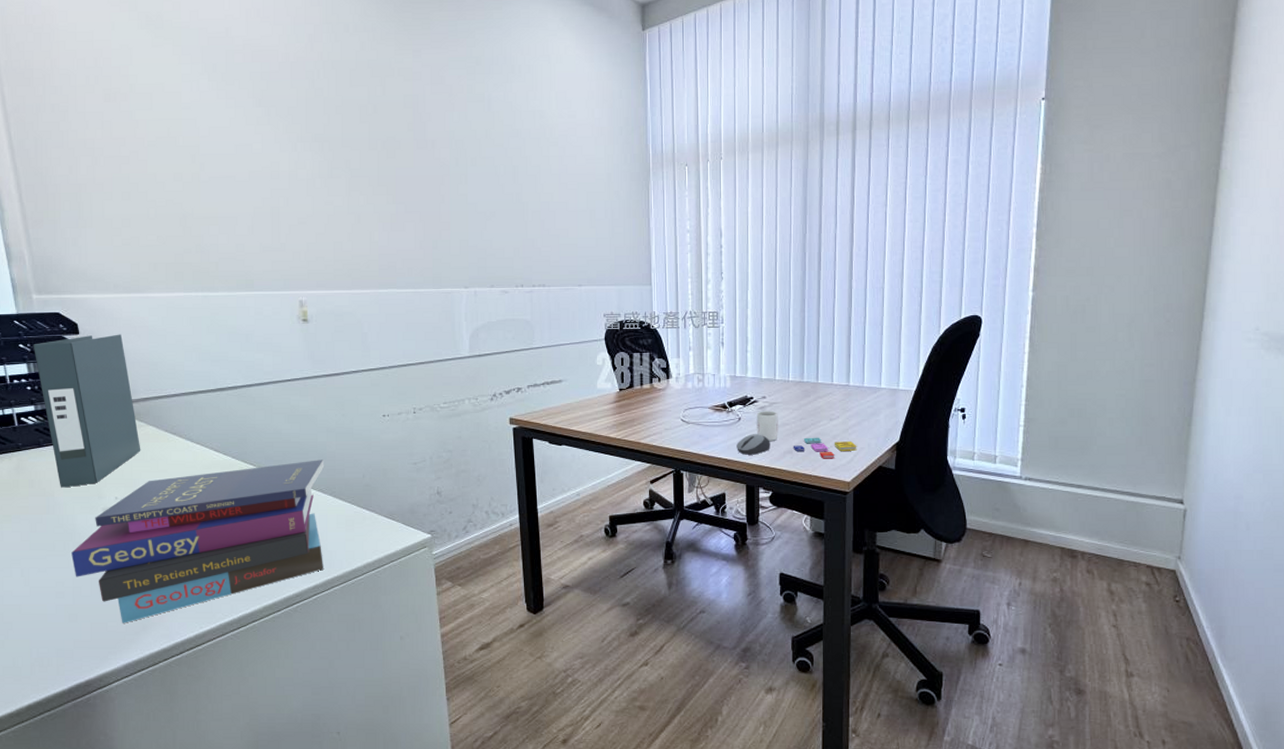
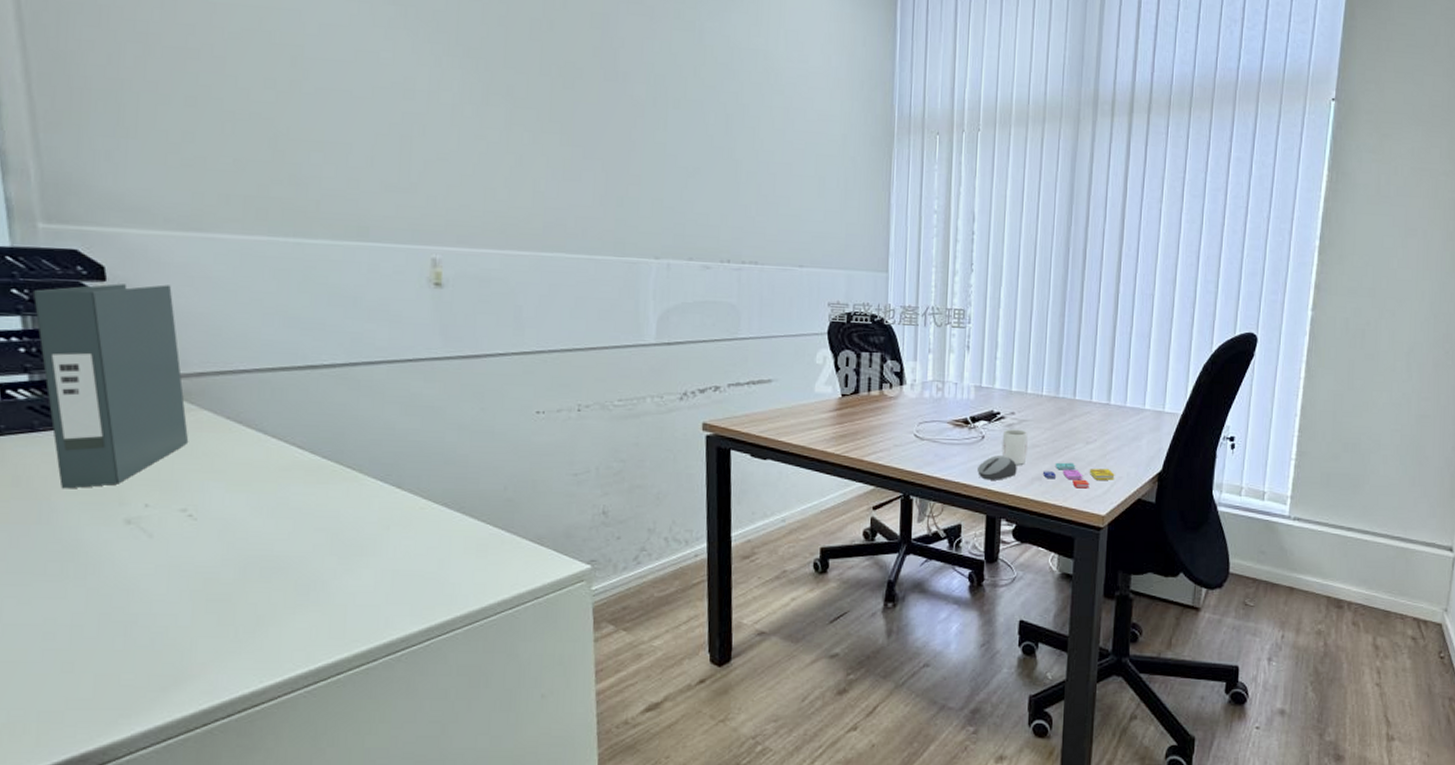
books: present [71,460,325,623] -> none [71,465,453,676]

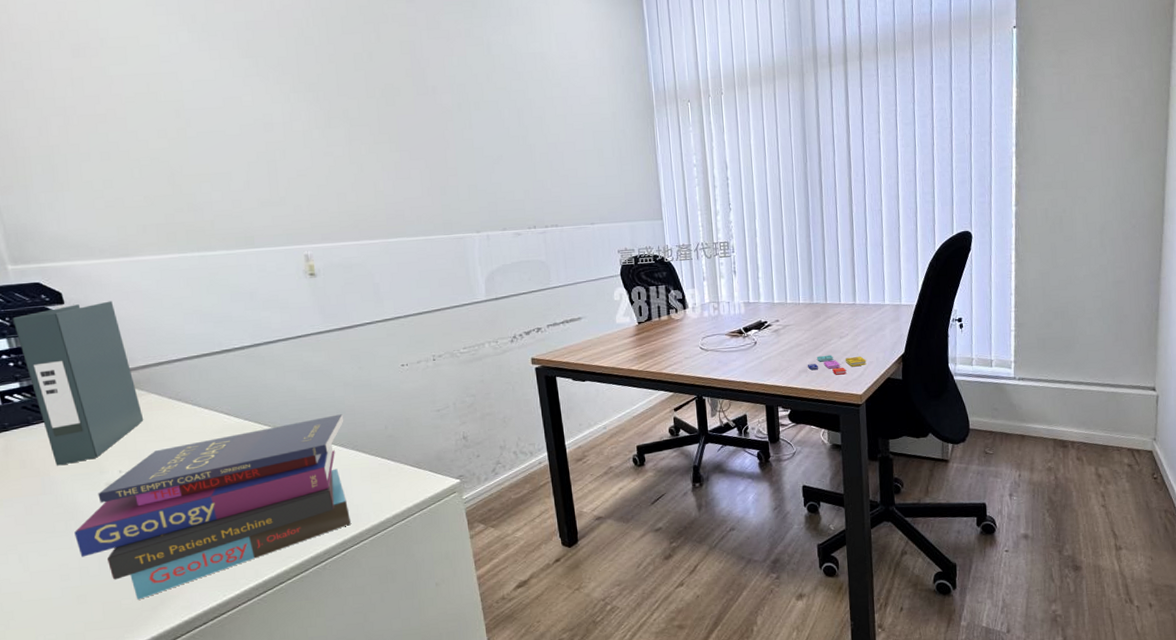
books: none [71,465,453,676] -> present [74,414,351,600]
computer mouse: present [978,456,1017,480] -> none [754,356,786,377]
mug: present [1001,429,1028,465] -> none [771,333,793,362]

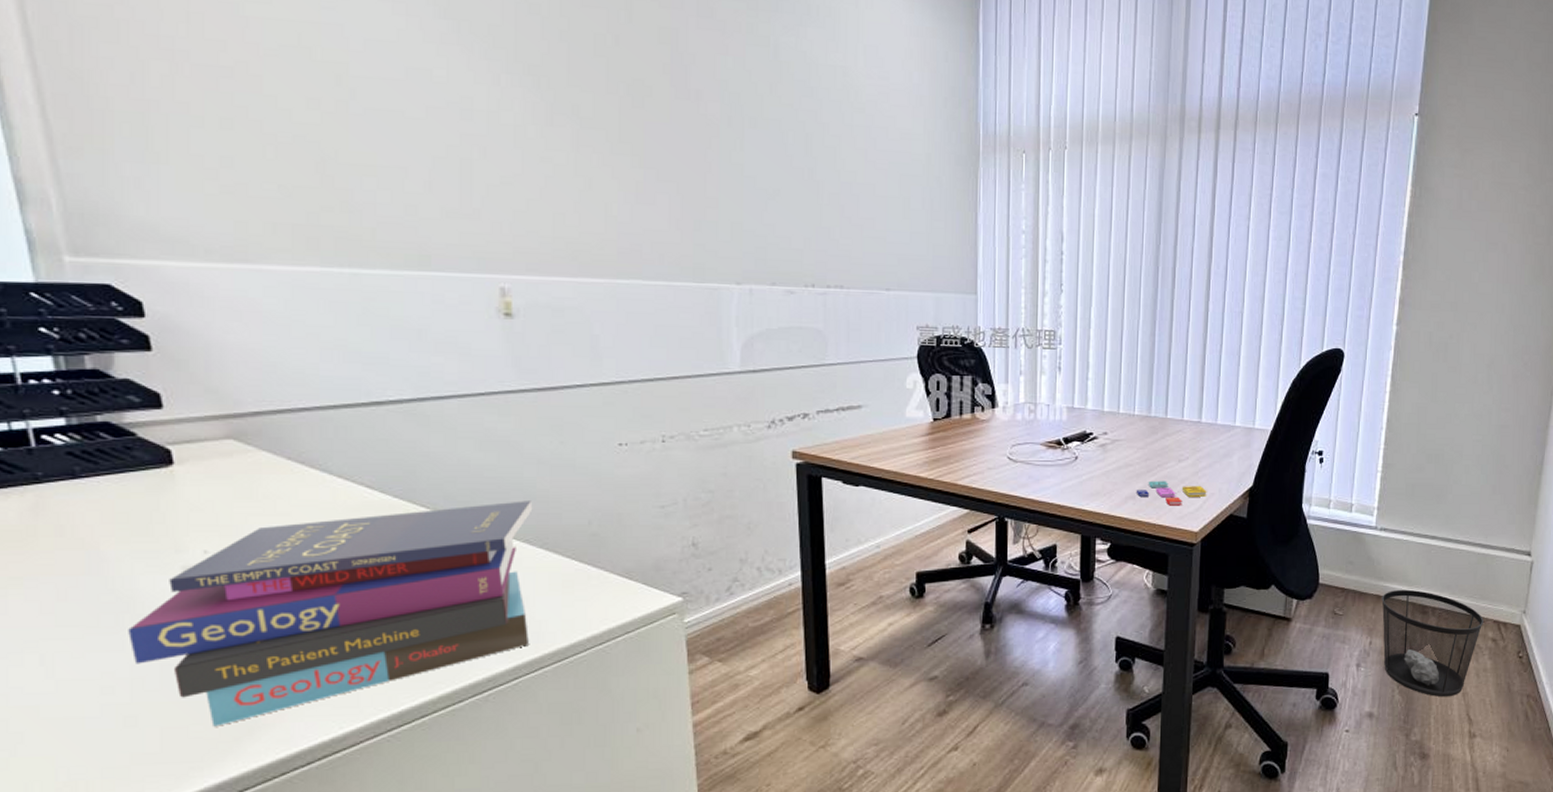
binder: present [12,301,144,466] -> none [63,320,248,537]
waste bin: none [1025,428,1119,517] -> present [1381,589,1483,697]

